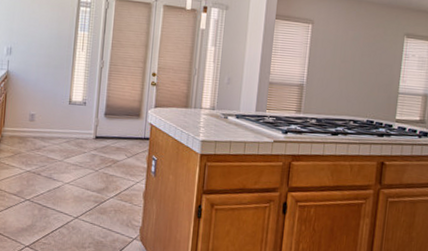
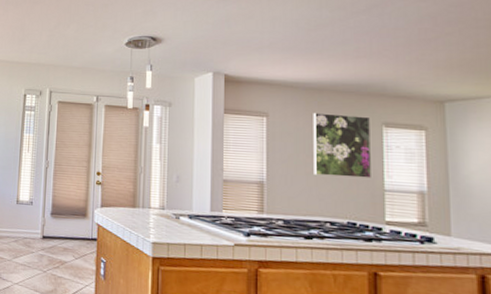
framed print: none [345,22,396,83] -> present [313,113,371,178]

